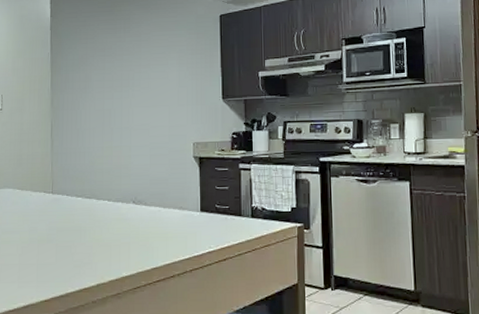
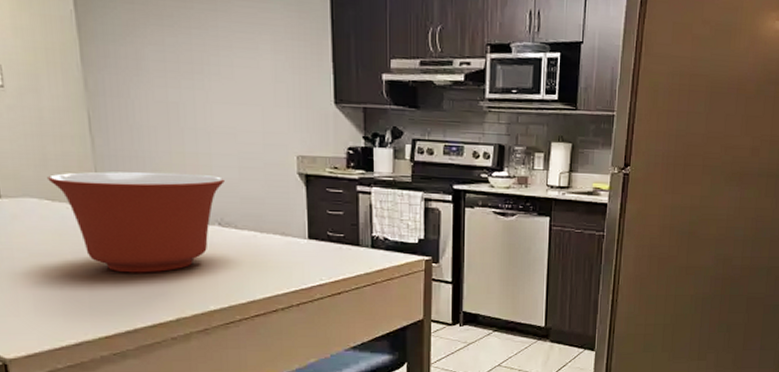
mixing bowl: none [21,162,139,246] -> present [47,171,225,273]

